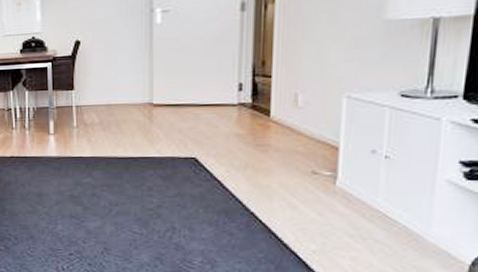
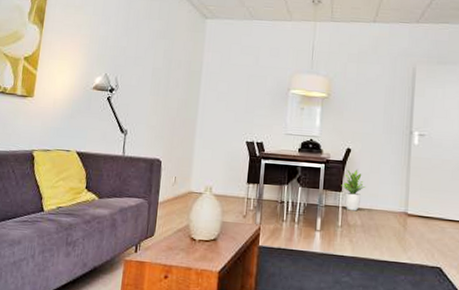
potted plant: none [72,63,102,109] -> present [341,169,366,211]

